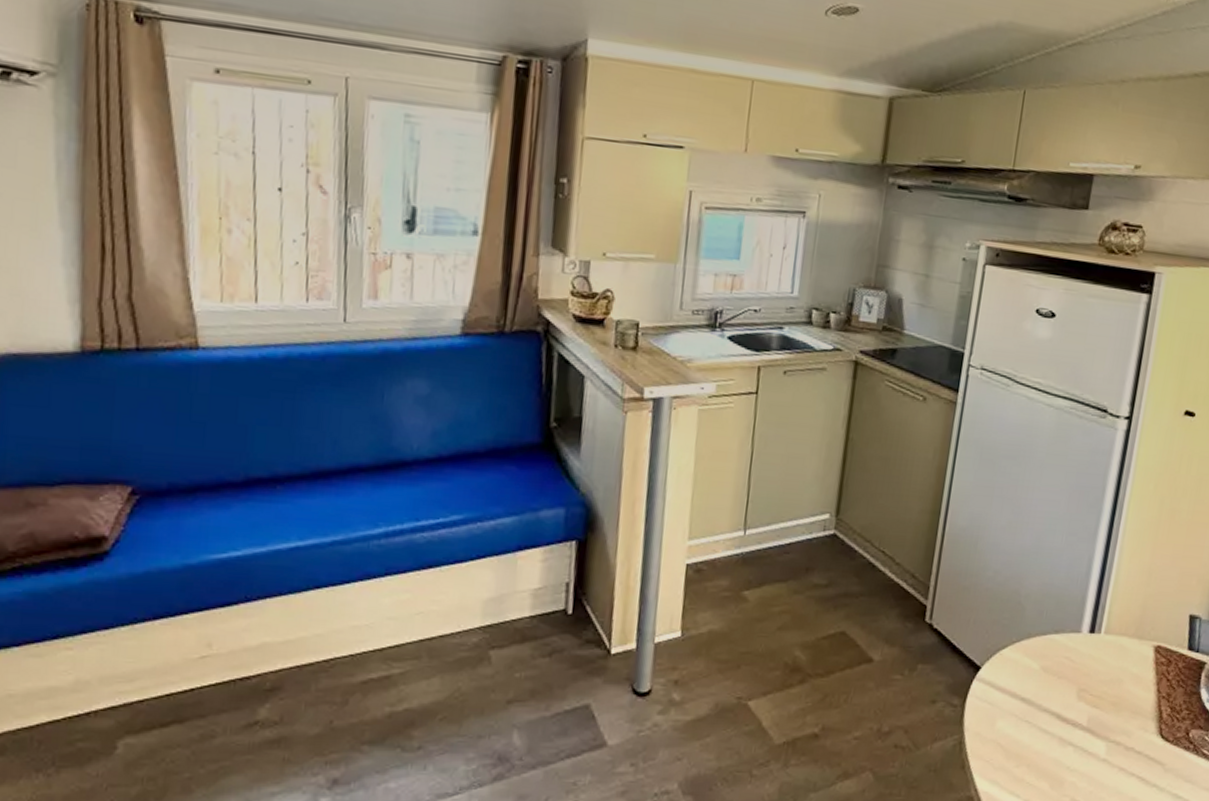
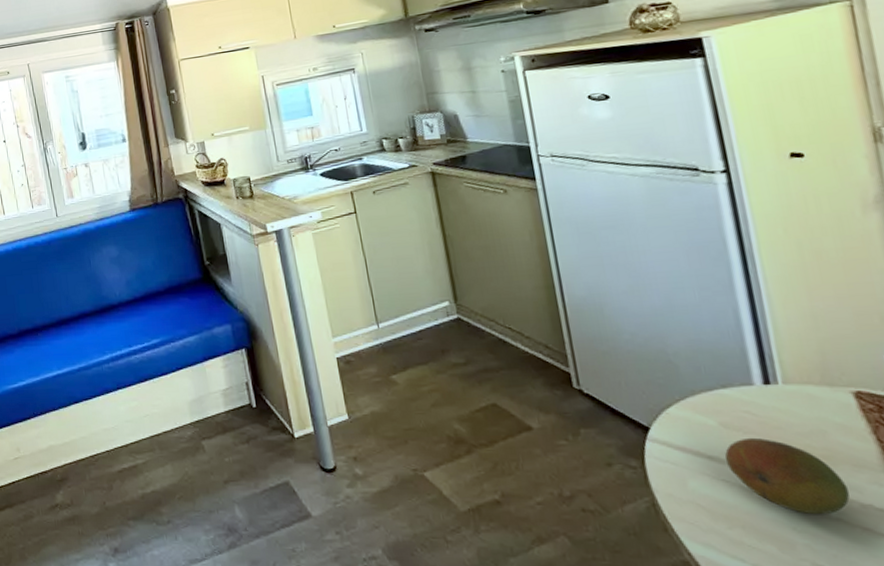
fruit: none [1034,682,1121,756] -> present [724,437,850,515]

